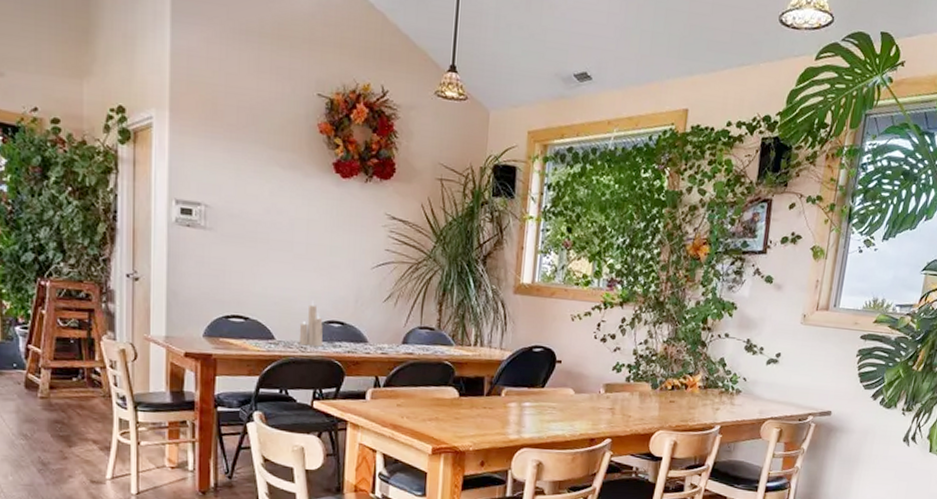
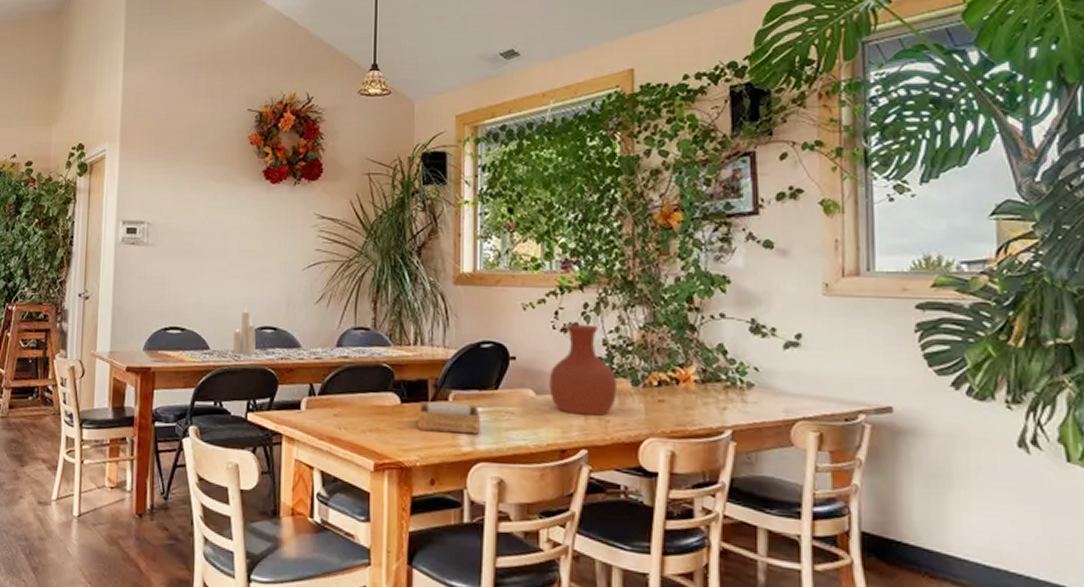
napkin holder: none [473,395,527,425] -> present [418,401,480,435]
vase: none [586,334,641,412] -> present [549,323,618,416]

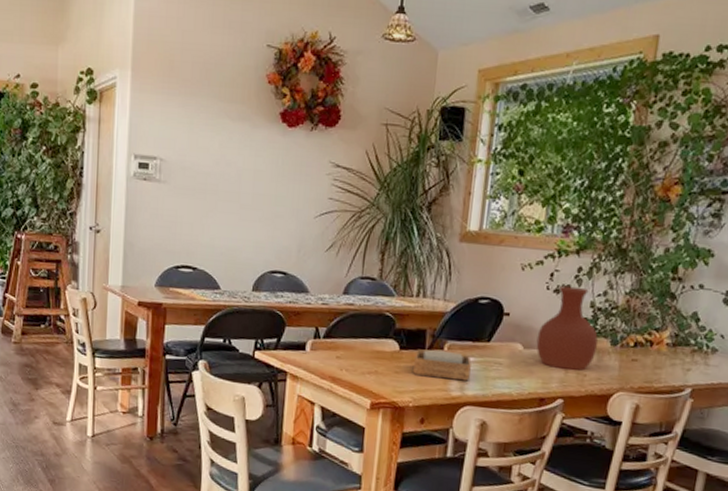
candle: present [232,307,257,355] -> none [242,250,267,297]

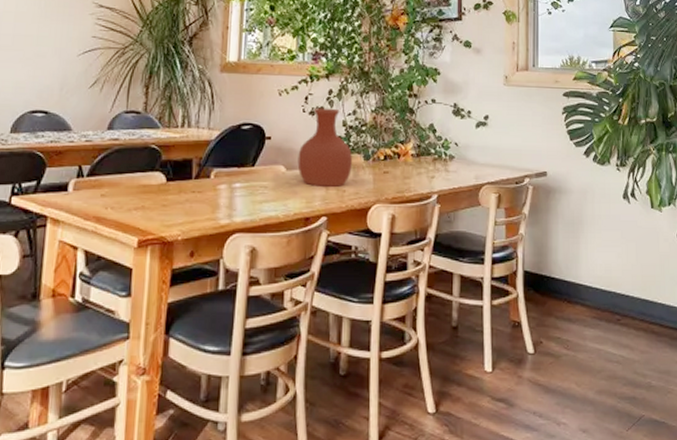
napkin holder: present [413,349,471,381] -> none [181,178,238,208]

